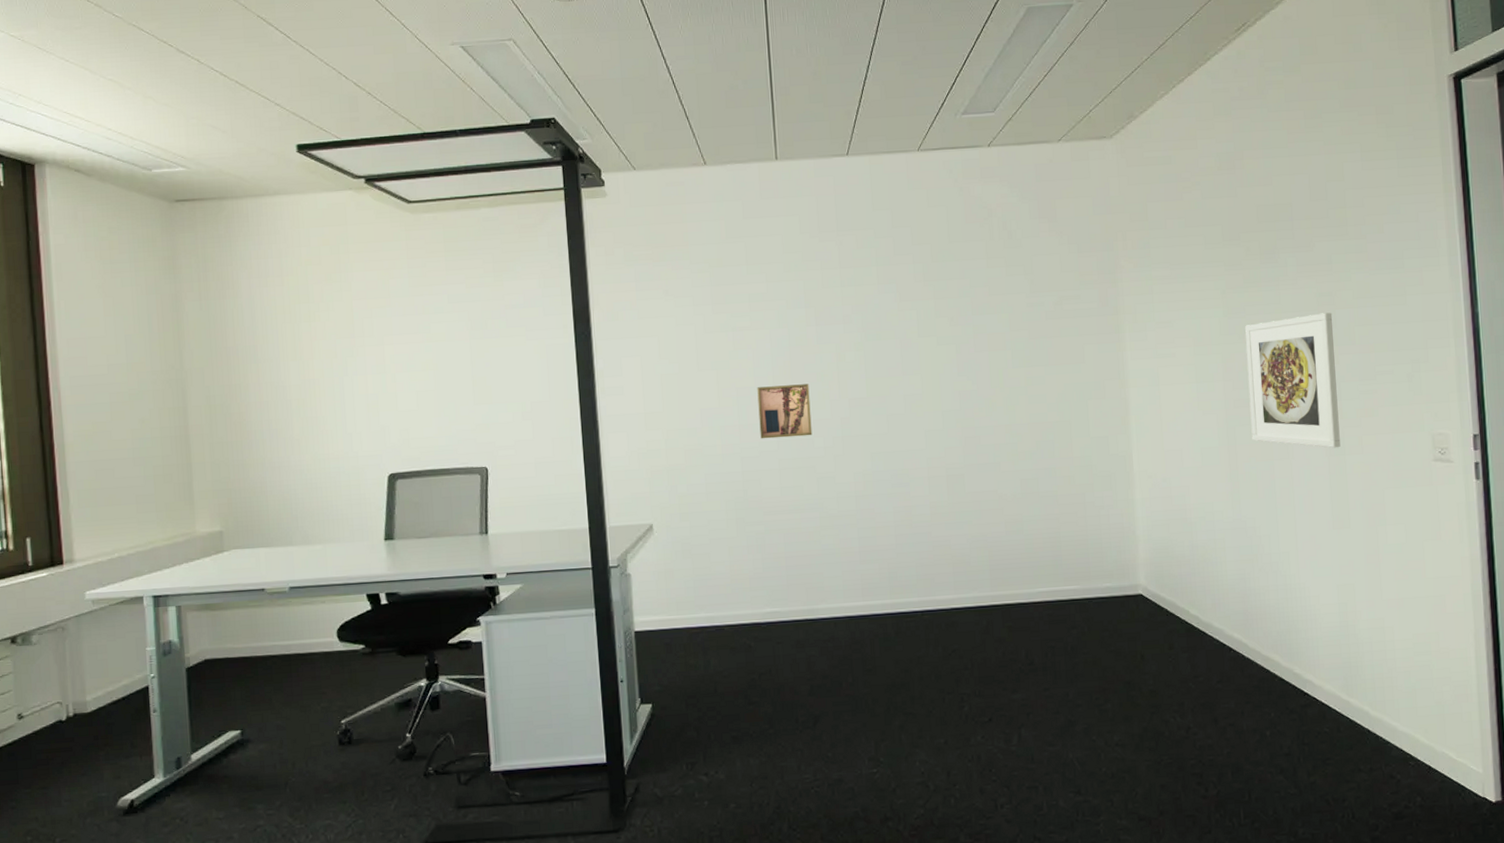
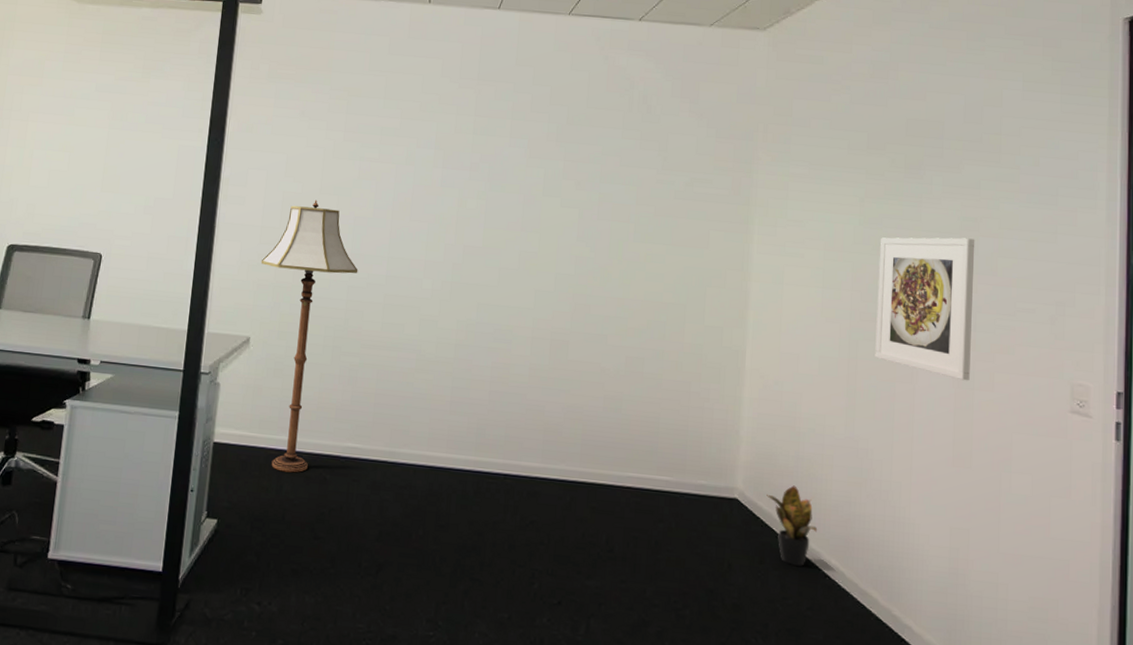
floor lamp: none [650,377,749,648] -> present [260,200,358,473]
wall art: present [757,384,813,439] -> none [370,219,427,276]
potted plant: none [1168,572,1219,646] -> present [767,485,818,566]

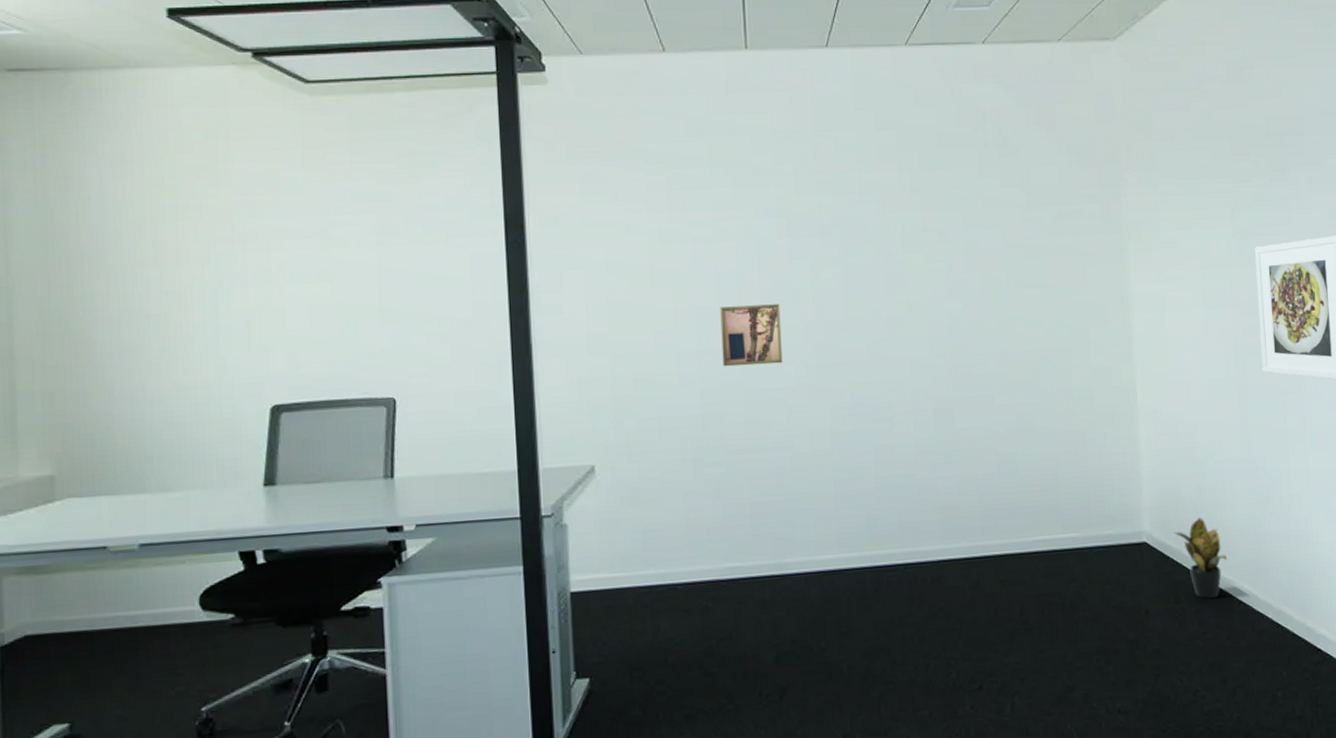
floor lamp: present [260,200,358,473] -> none [593,295,710,610]
wall art: none [370,219,427,276] -> present [720,304,783,367]

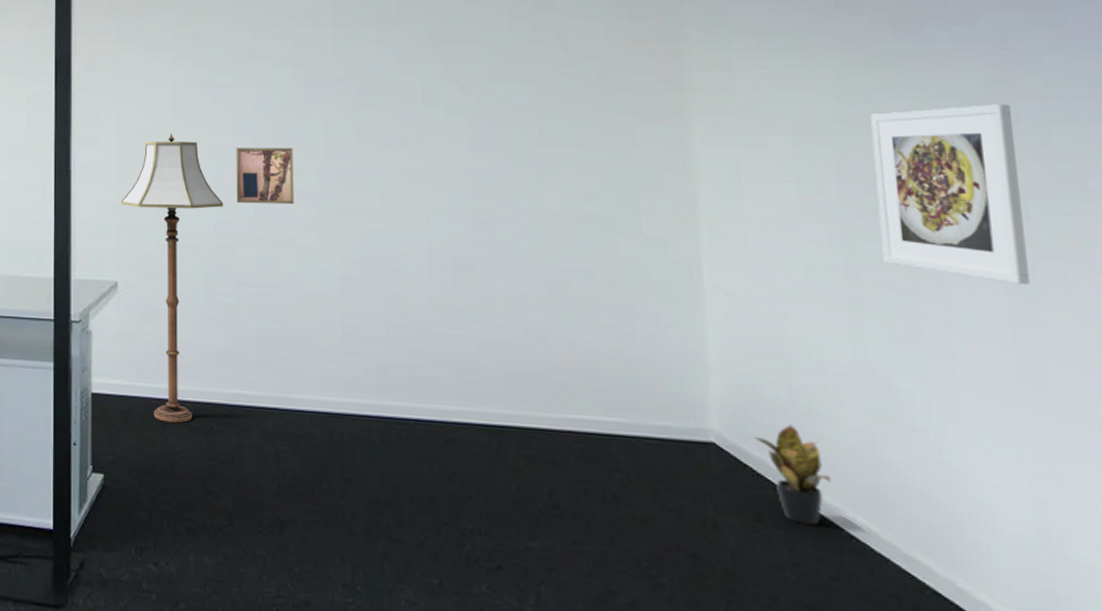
floor lamp: none [593,295,710,610] -> present [120,133,224,423]

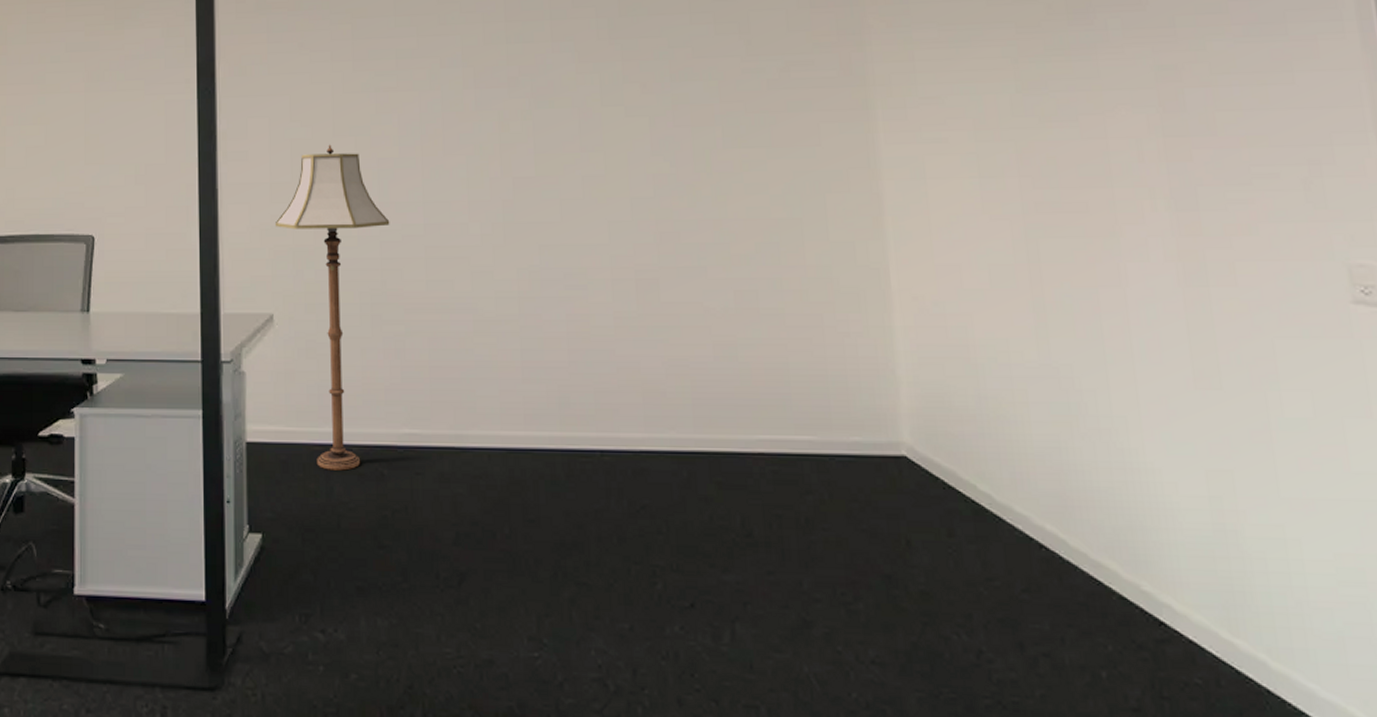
wall art: present [236,148,294,205] -> none [402,157,467,221]
potted plant: present [754,425,832,525] -> none [944,433,1021,536]
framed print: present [871,104,1030,285] -> none [1048,92,1201,276]

